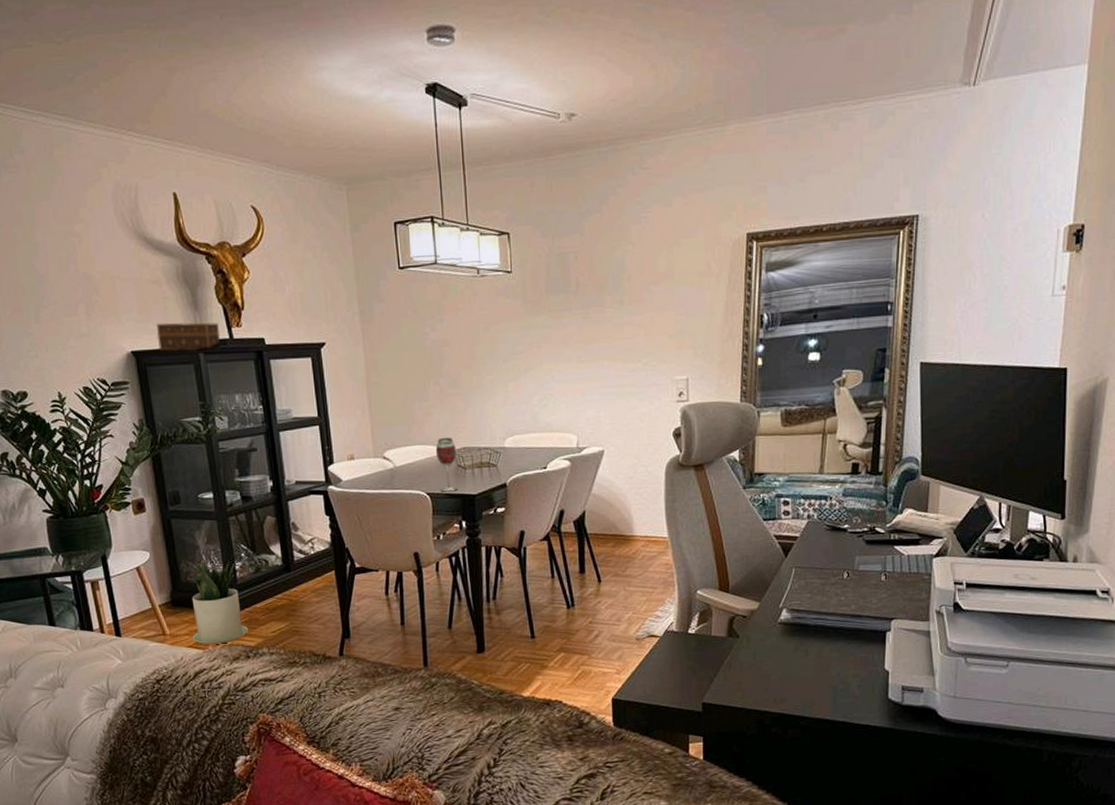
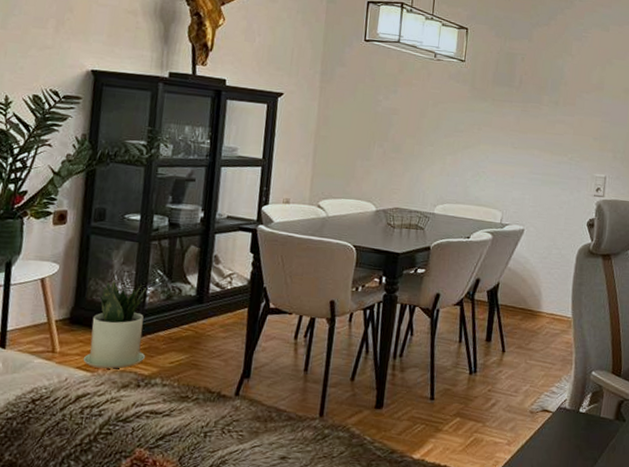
decorative box: present [156,322,221,352] -> none [120,49,184,83]
wineglass: present [435,438,457,492] -> none [366,196,389,248]

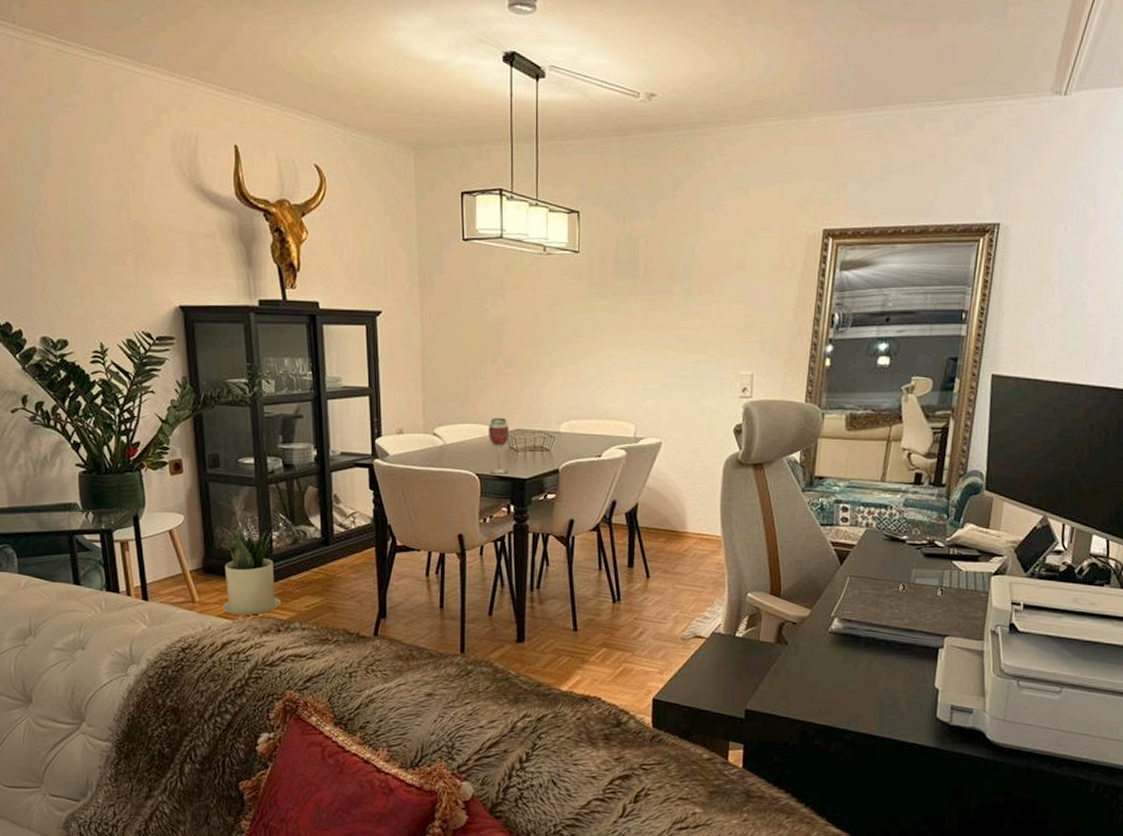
wineglass: none [366,196,389,248] -> present [488,418,510,474]

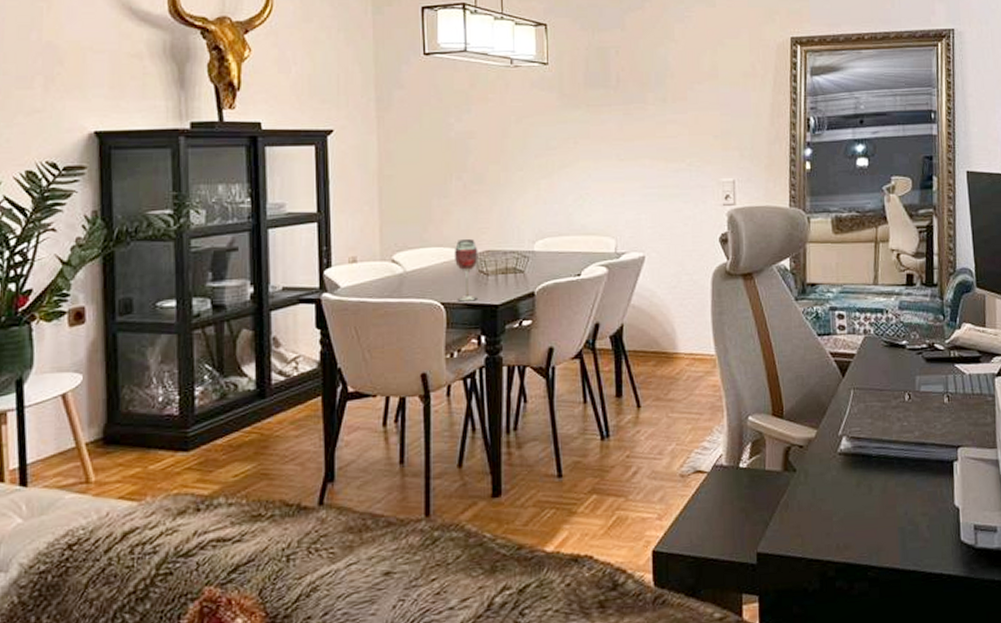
planter: present [222,527,282,616] -> none [125,384,203,495]

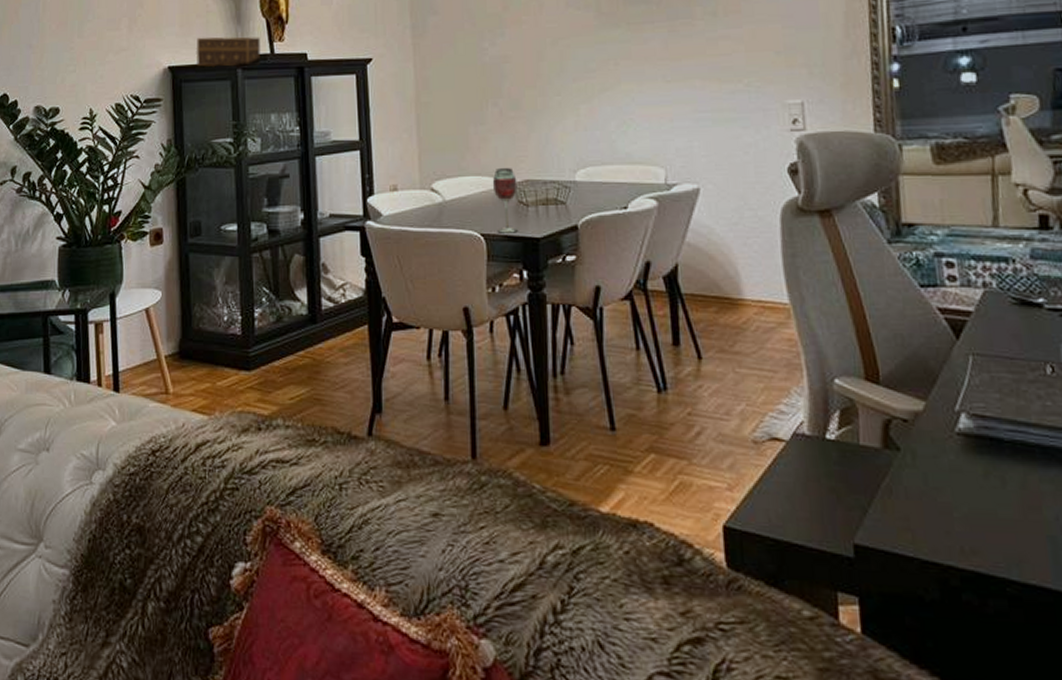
decorative box: none [129,101,207,135] -> present [196,36,260,68]

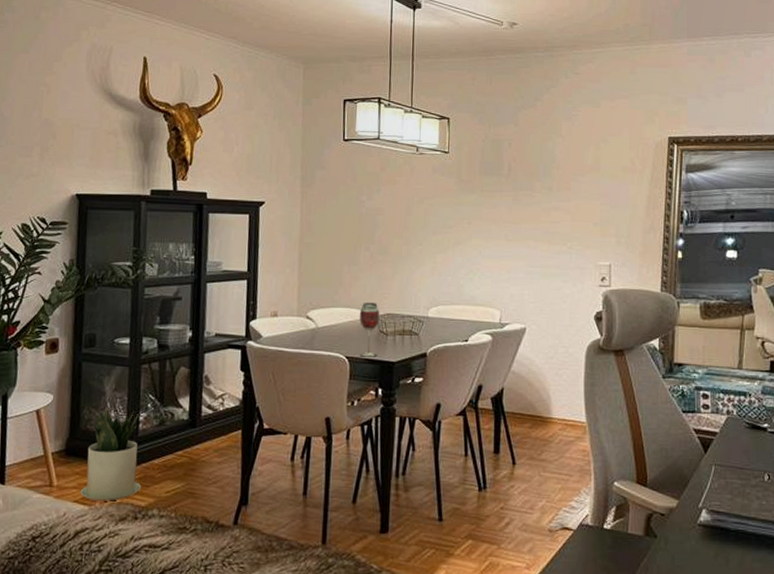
decorative box: present [196,36,260,68] -> none [103,170,165,201]
planter: none [197,303,263,410] -> present [80,407,142,501]

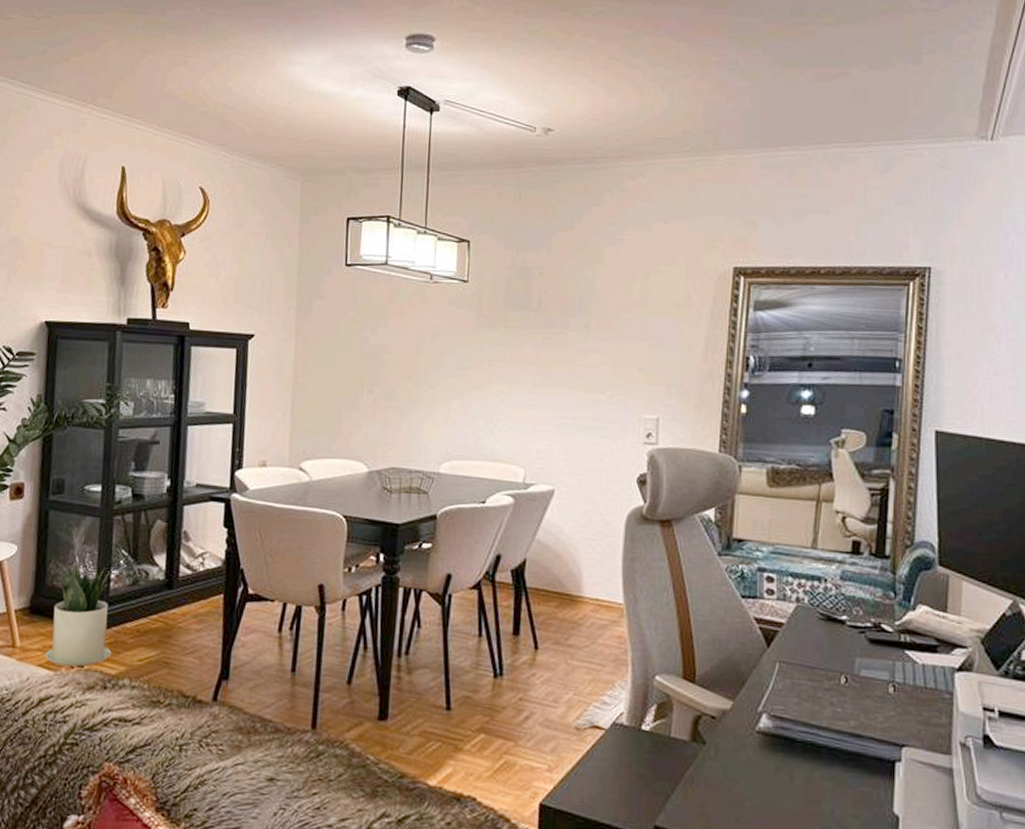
wineglass: present [359,303,380,357] -> none [359,454,384,518]

